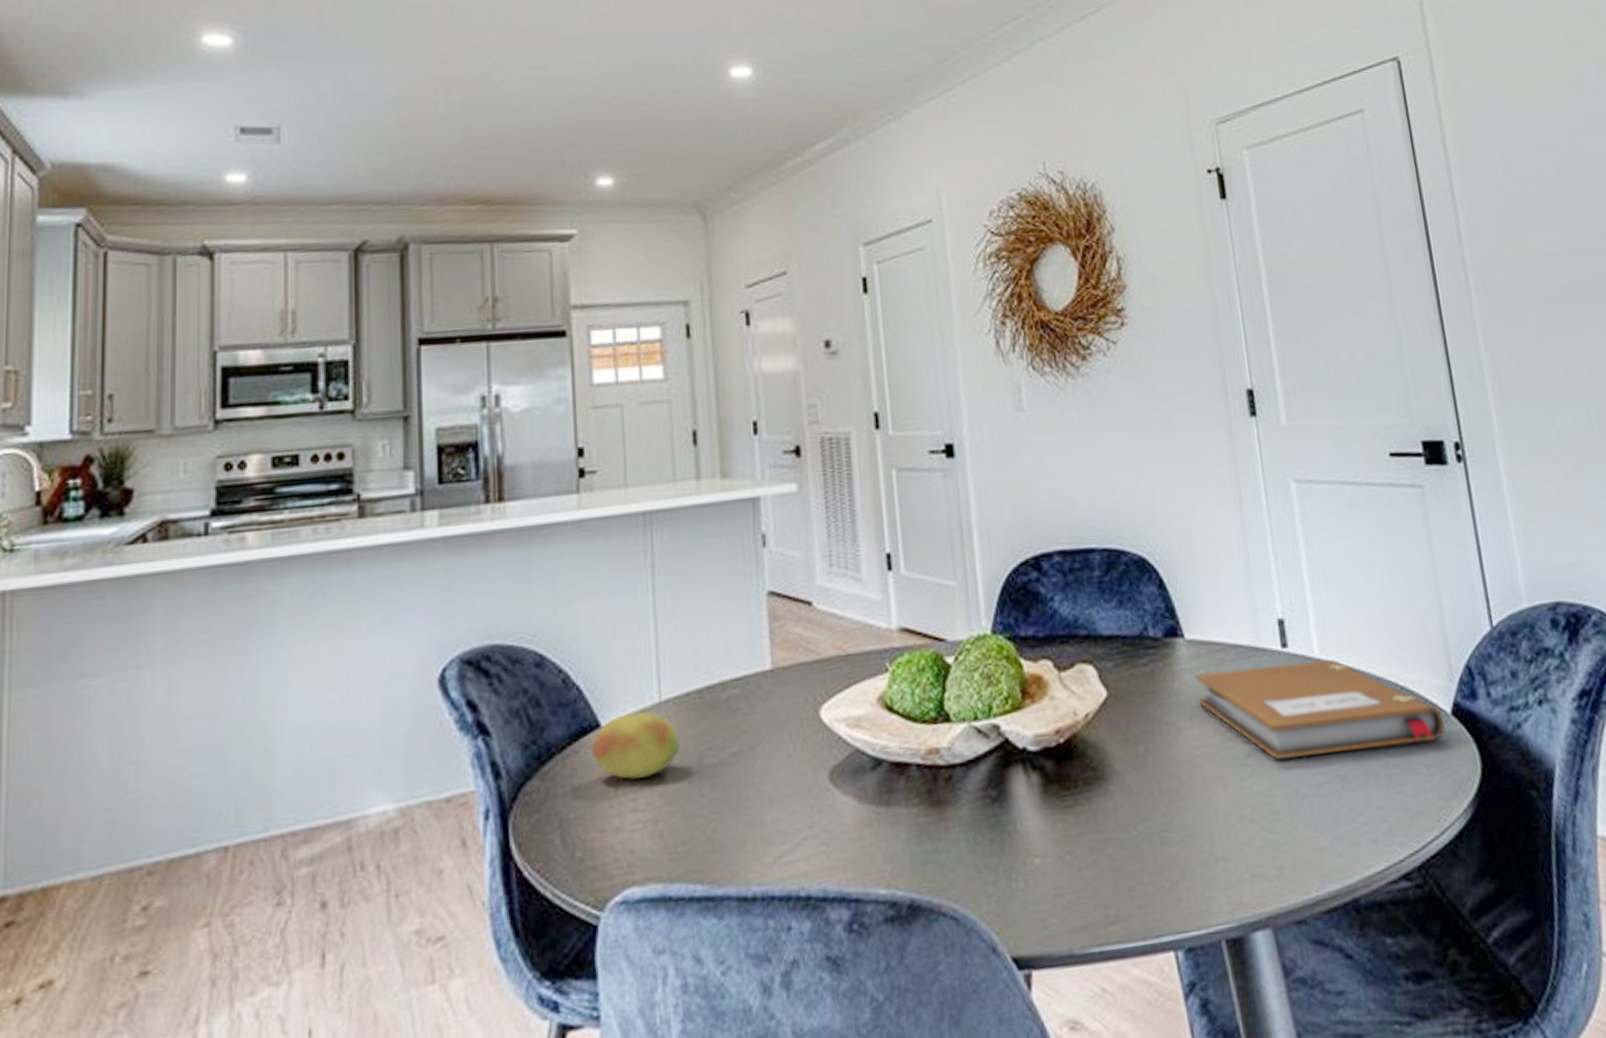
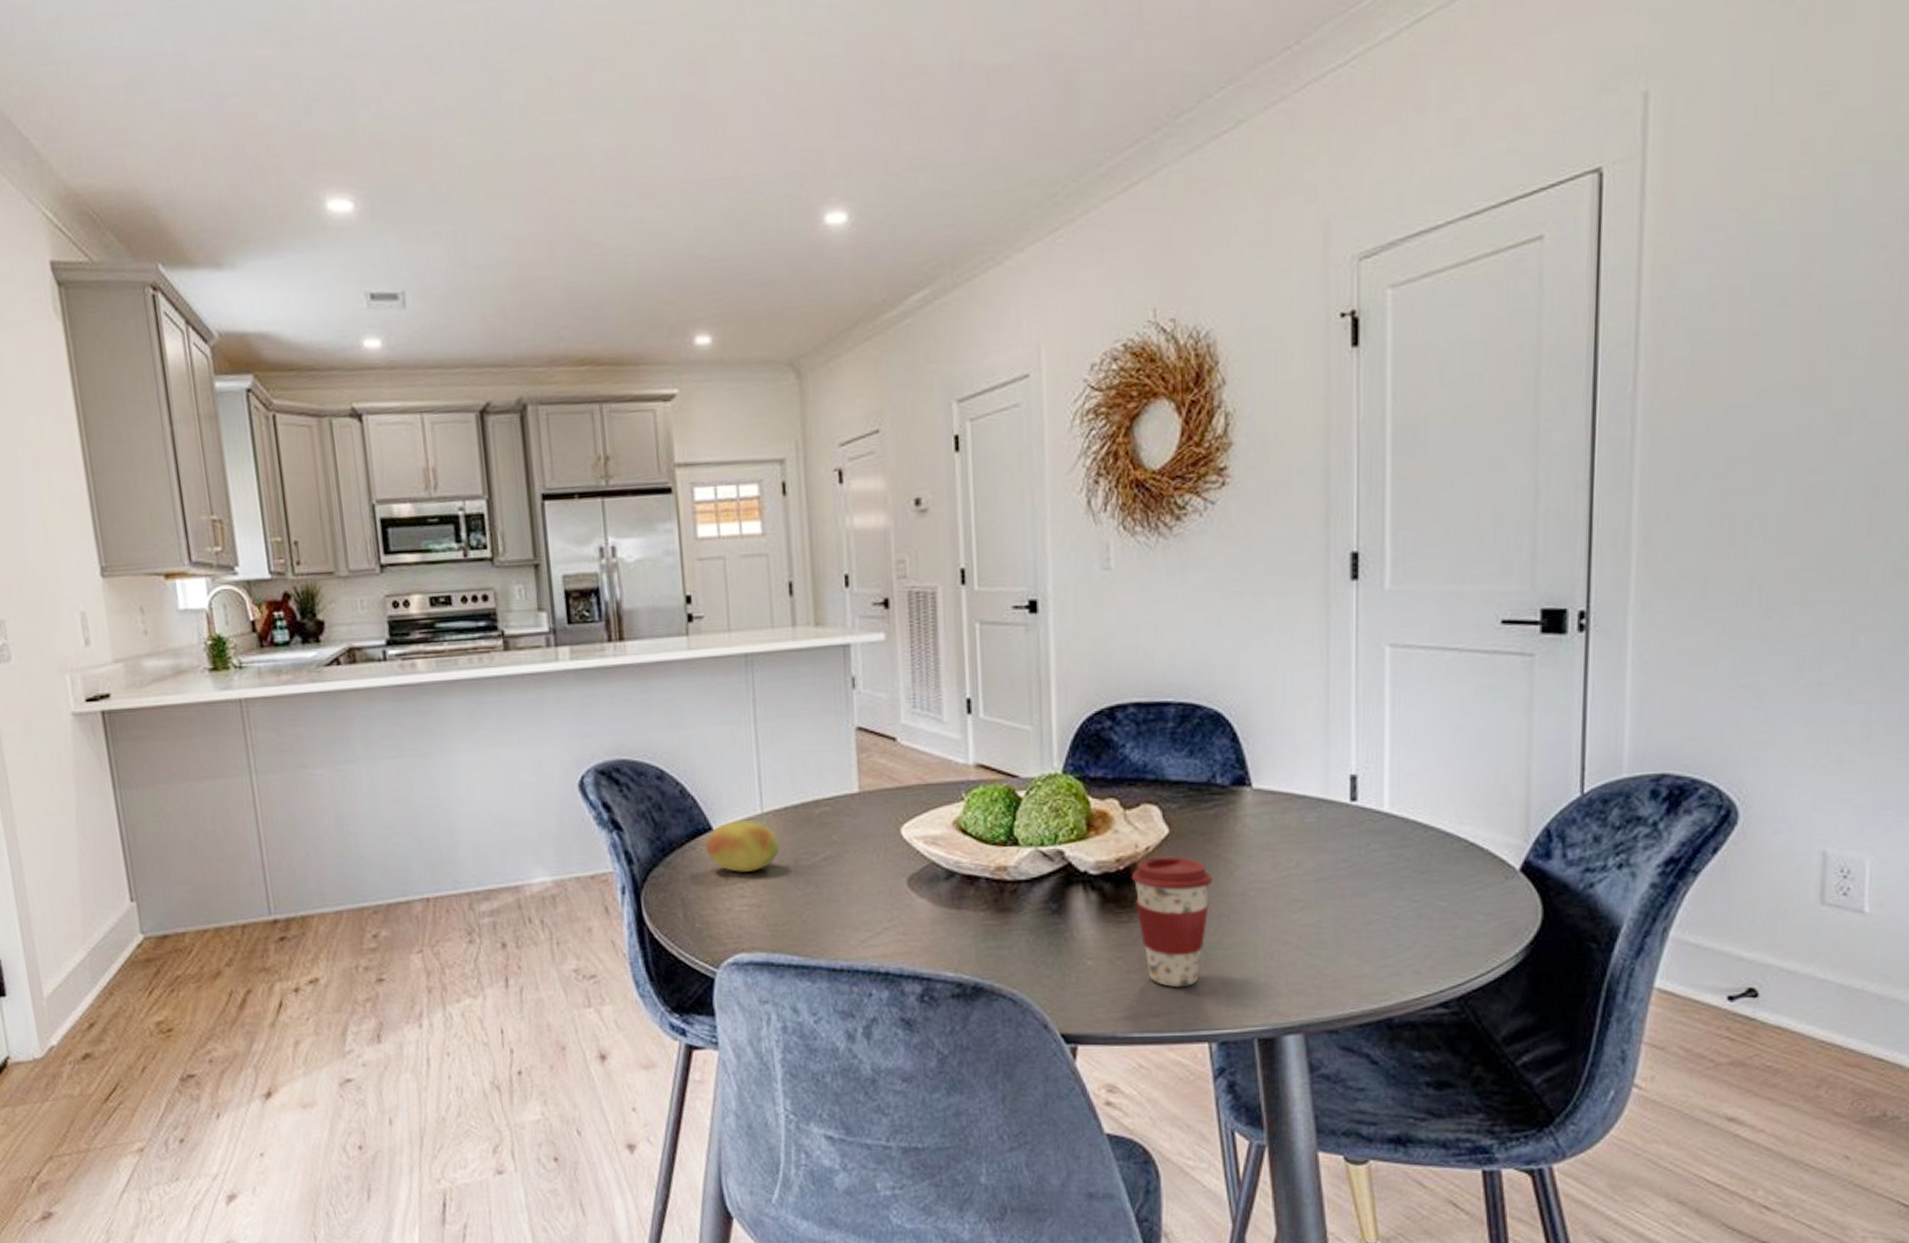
coffee cup: none [1072,722,1158,884] -> present [1131,856,1213,988]
notebook: present [1195,659,1445,761] -> none [1258,814,1510,899]

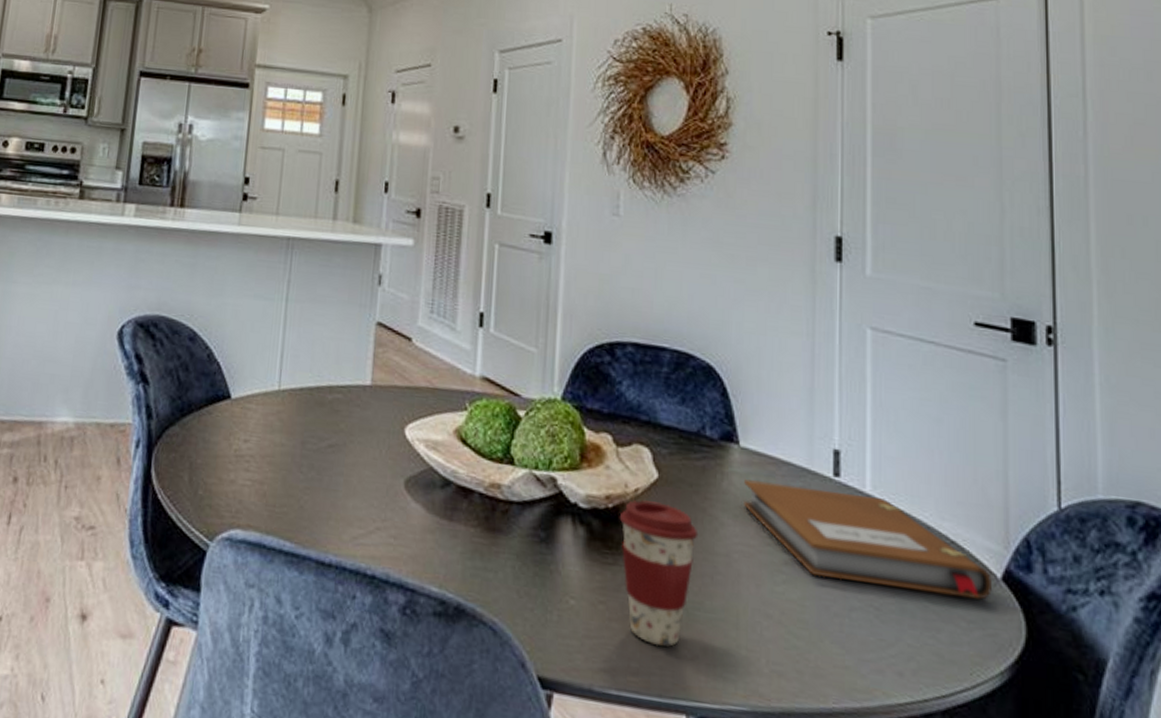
fruit: present [706,821,780,872] -> none [221,393,290,447]
notebook: none [1258,814,1510,899] -> present [744,479,992,600]

